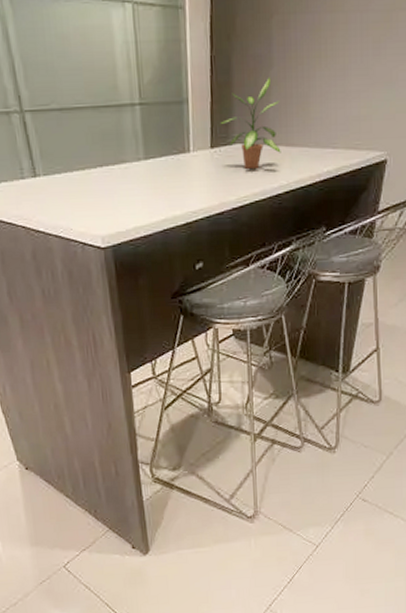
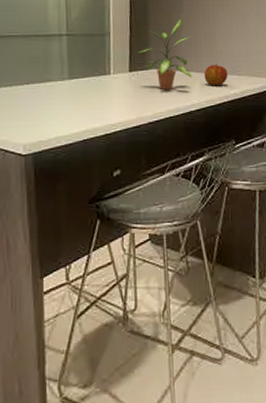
apple: none [294,135,322,163] -> present [204,64,228,86]

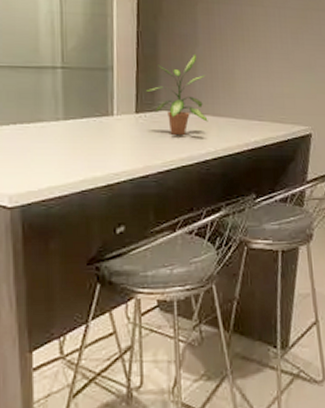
apple: present [204,64,228,86] -> none [221,107,249,132]

